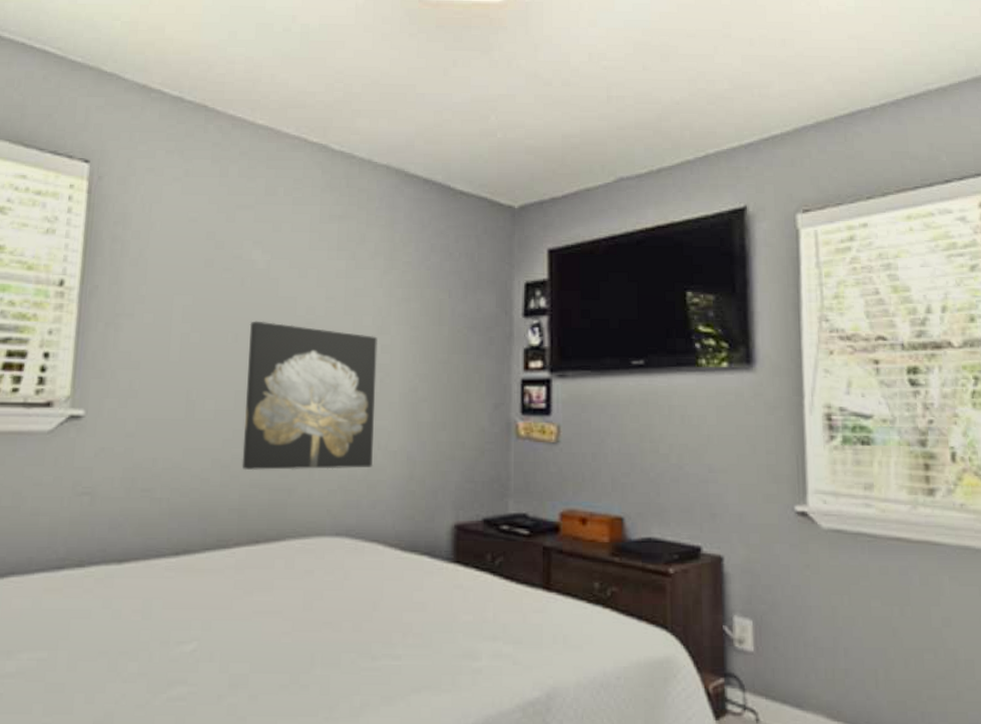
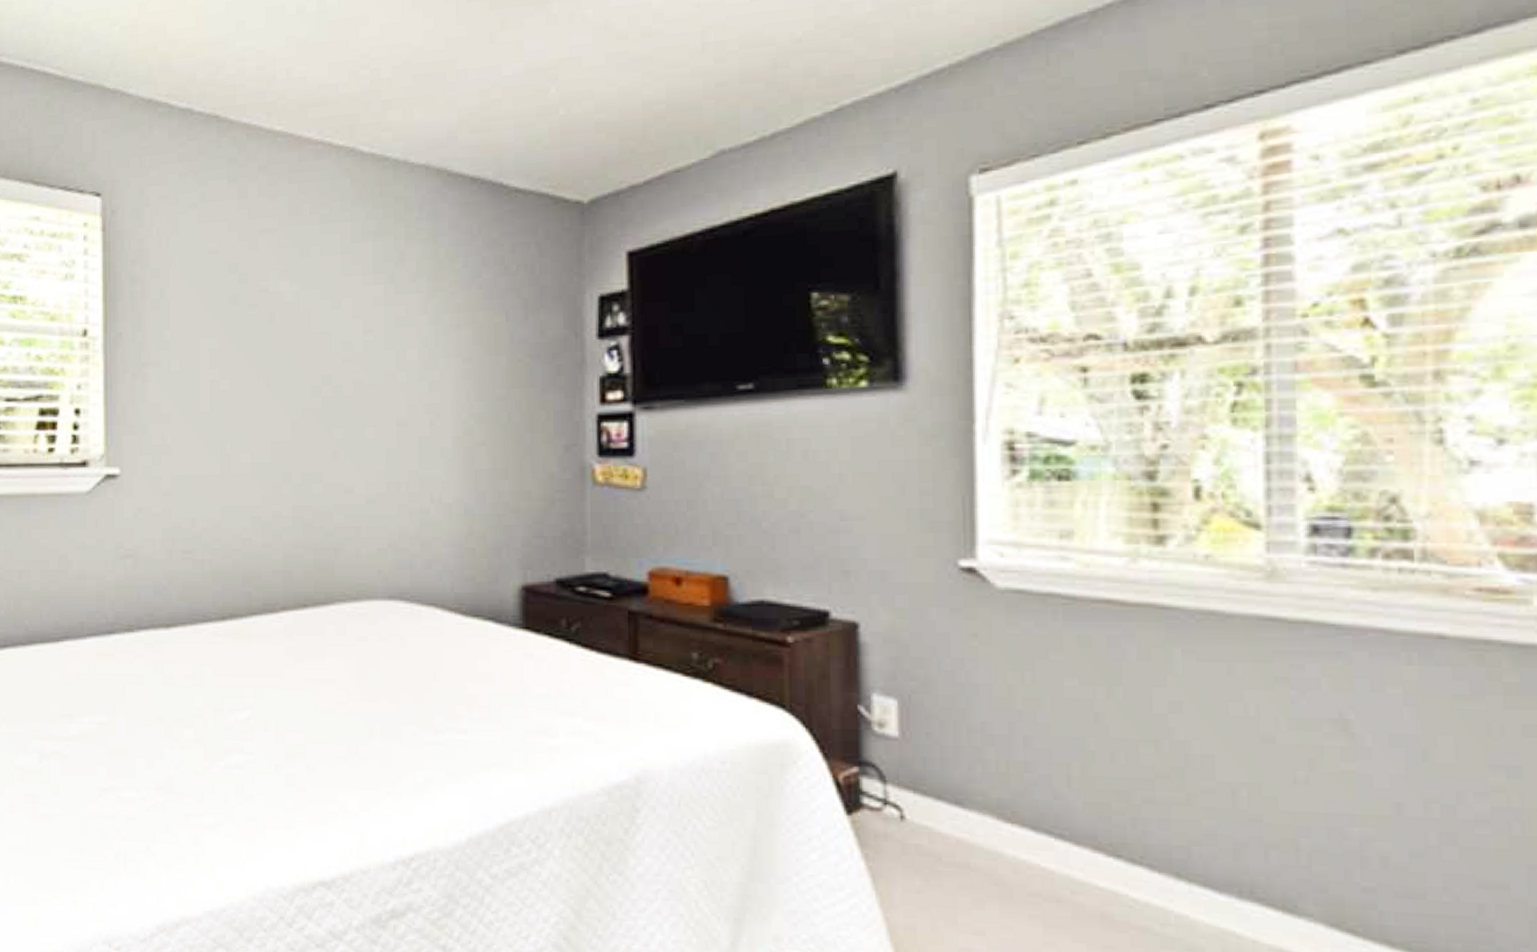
wall art: present [241,321,378,471] -> none [281,361,427,529]

